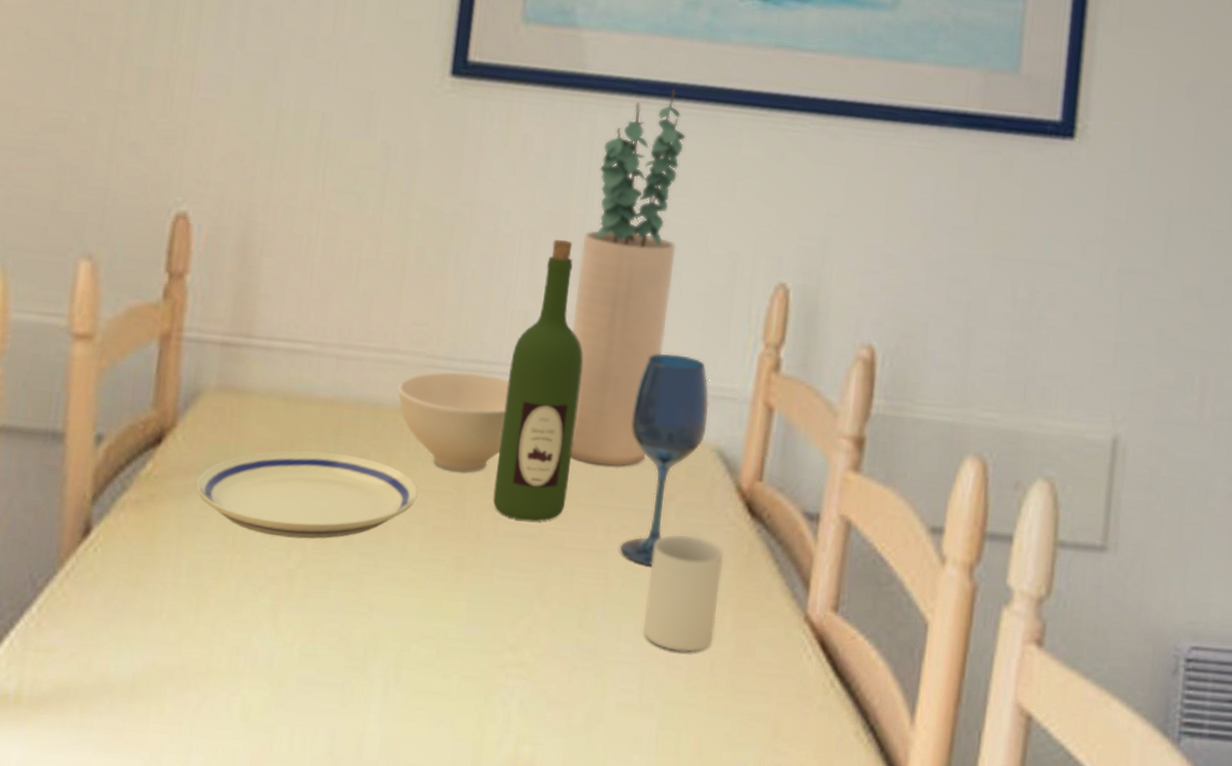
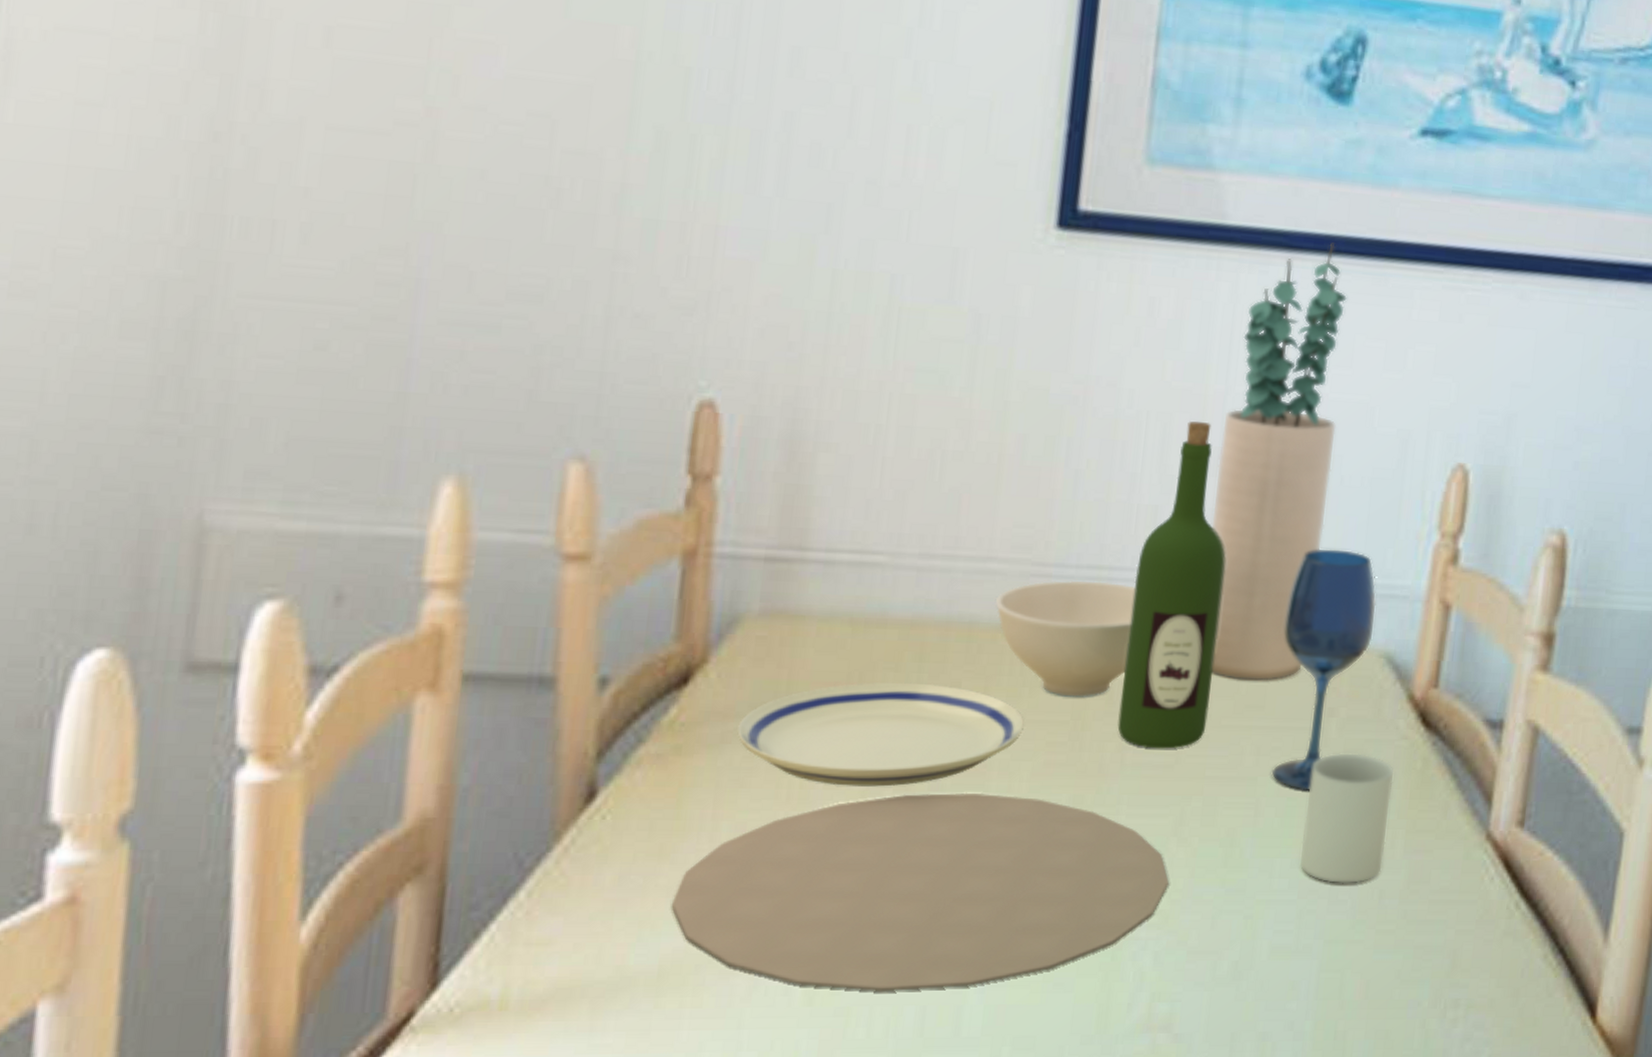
placemat: none [143,546,534,716] -> present [671,792,1170,991]

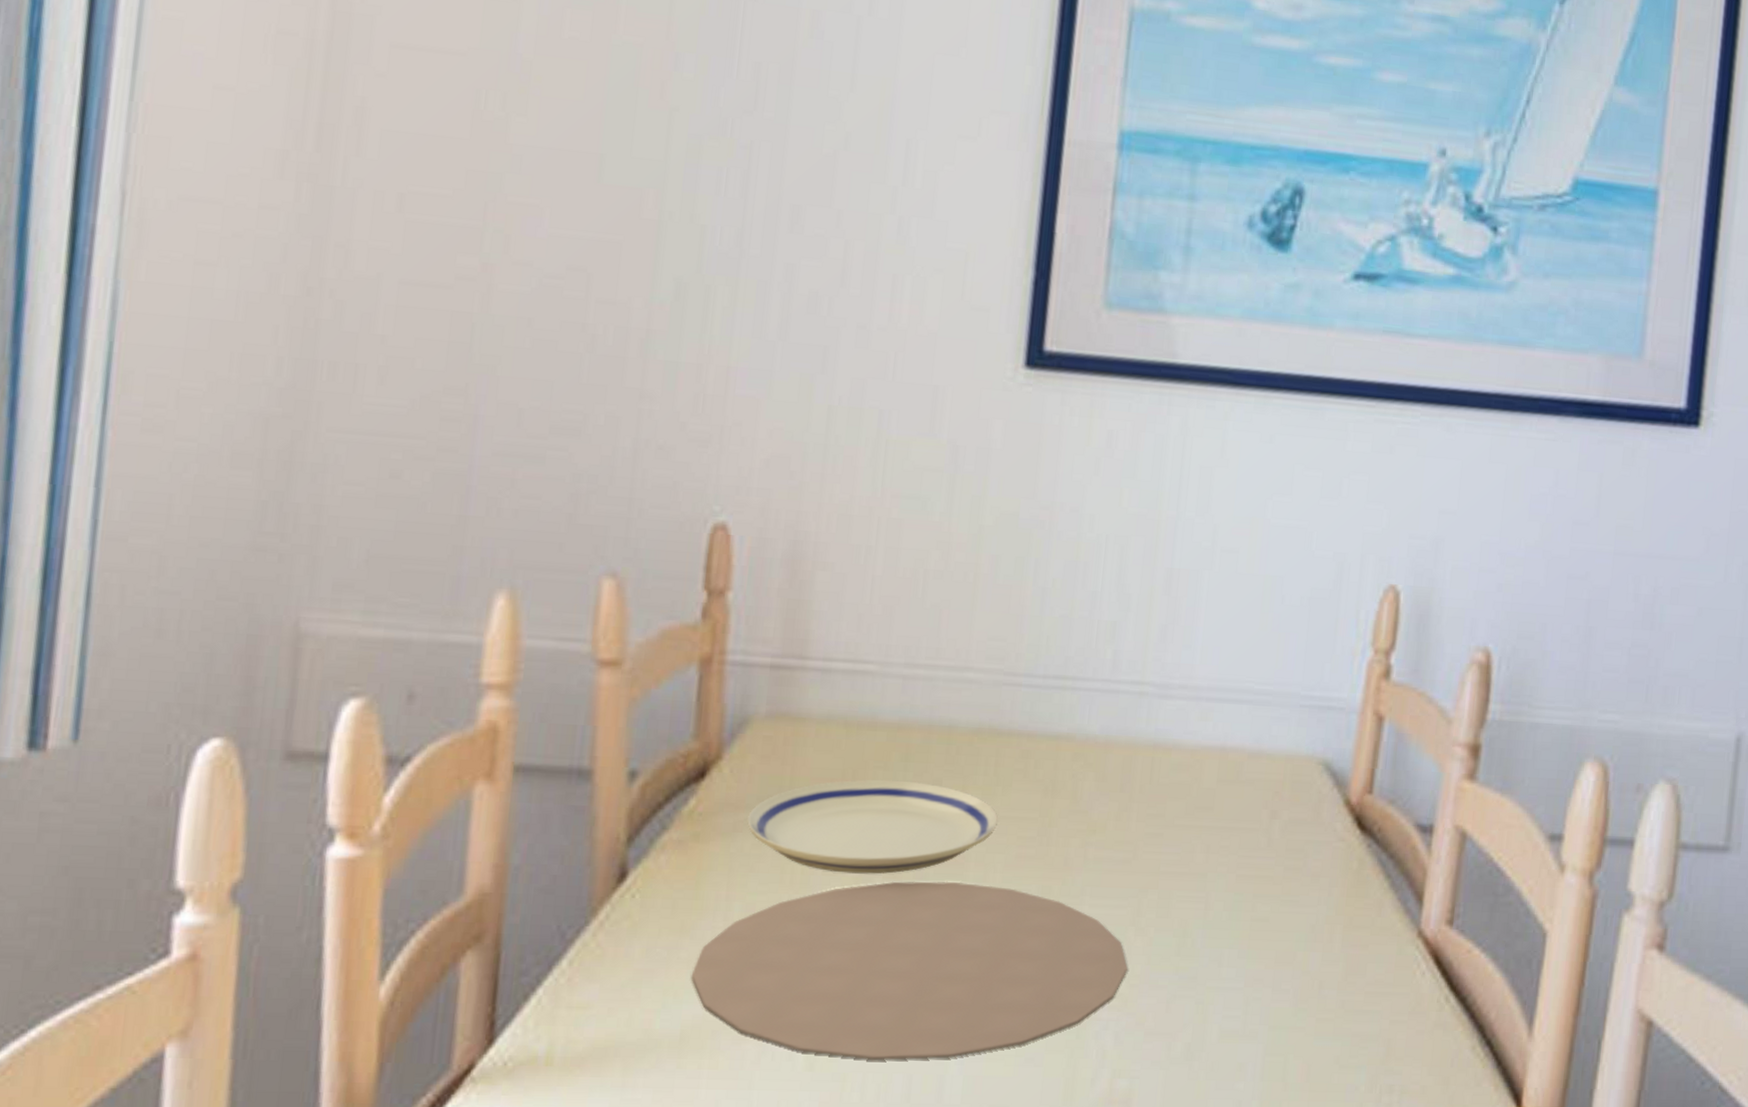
bowl: present [994,580,1136,697] -> none [971,689,1097,796]
wine bottle: present [1117,421,1226,749] -> none [1081,544,1178,845]
vase: present [1210,242,1348,681] -> none [1164,379,1288,784]
wineglass: present [1271,549,1376,790] -> none [1220,663,1315,886]
cup: present [1299,753,1393,884] -> none [1246,852,1332,975]

